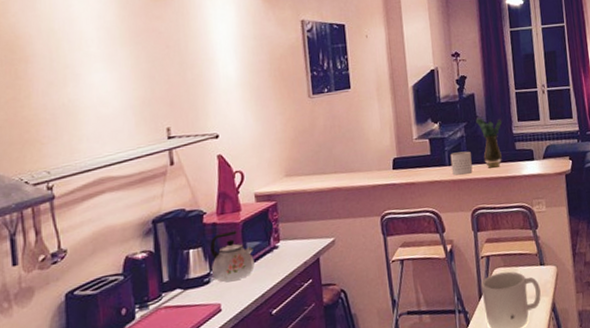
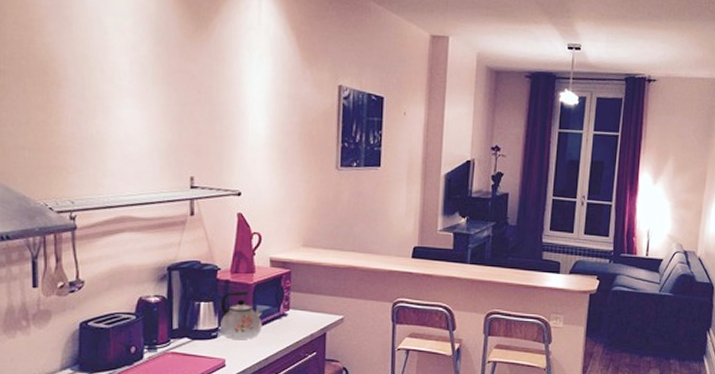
mug: present [450,151,473,176] -> none [472,251,496,277]
vase: present [476,116,502,168] -> none [505,217,534,274]

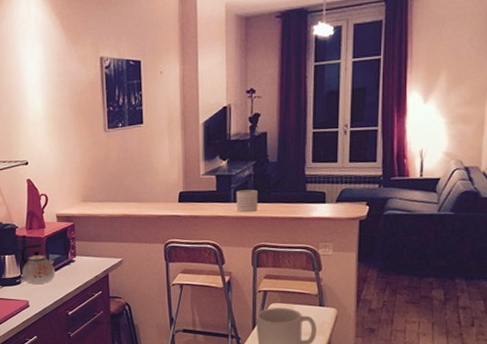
mug: none [472,251,496,277] -> present [236,189,259,213]

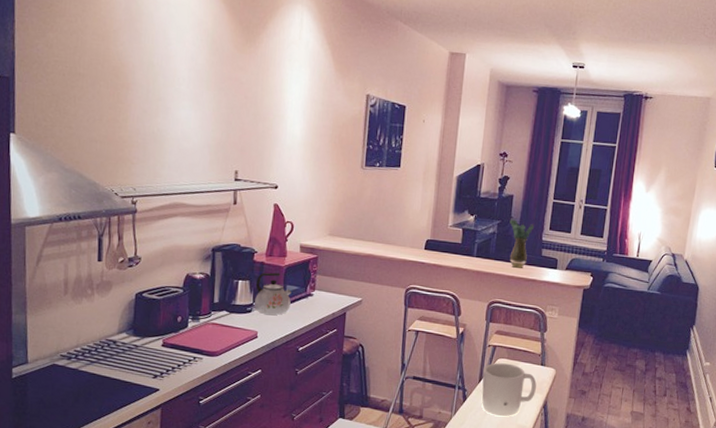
mug: present [236,189,259,213] -> none [477,246,500,270]
vase: none [266,155,295,208] -> present [509,217,535,268]

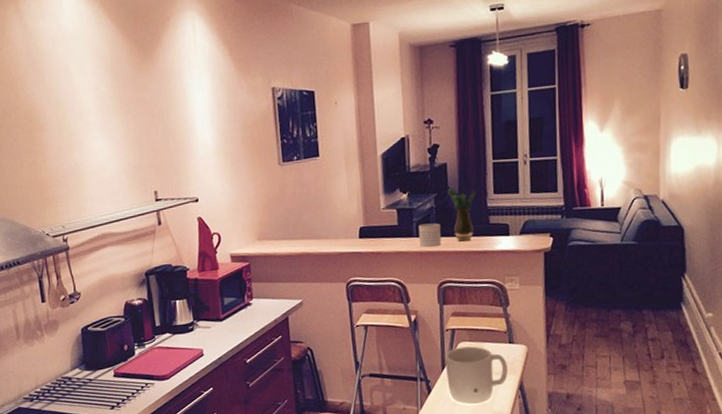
kettle: present [254,272,292,315] -> none [193,286,231,331]
mug: none [477,246,500,270] -> present [418,223,442,248]

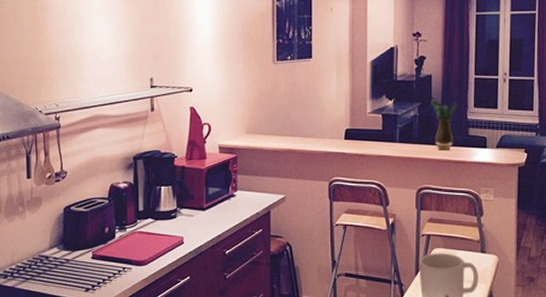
mug: present [418,223,442,248] -> none [401,131,423,154]

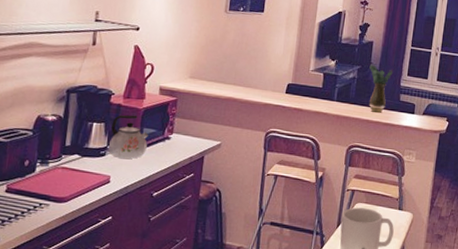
kettle: none [179,176,214,218] -> present [108,114,148,159]

